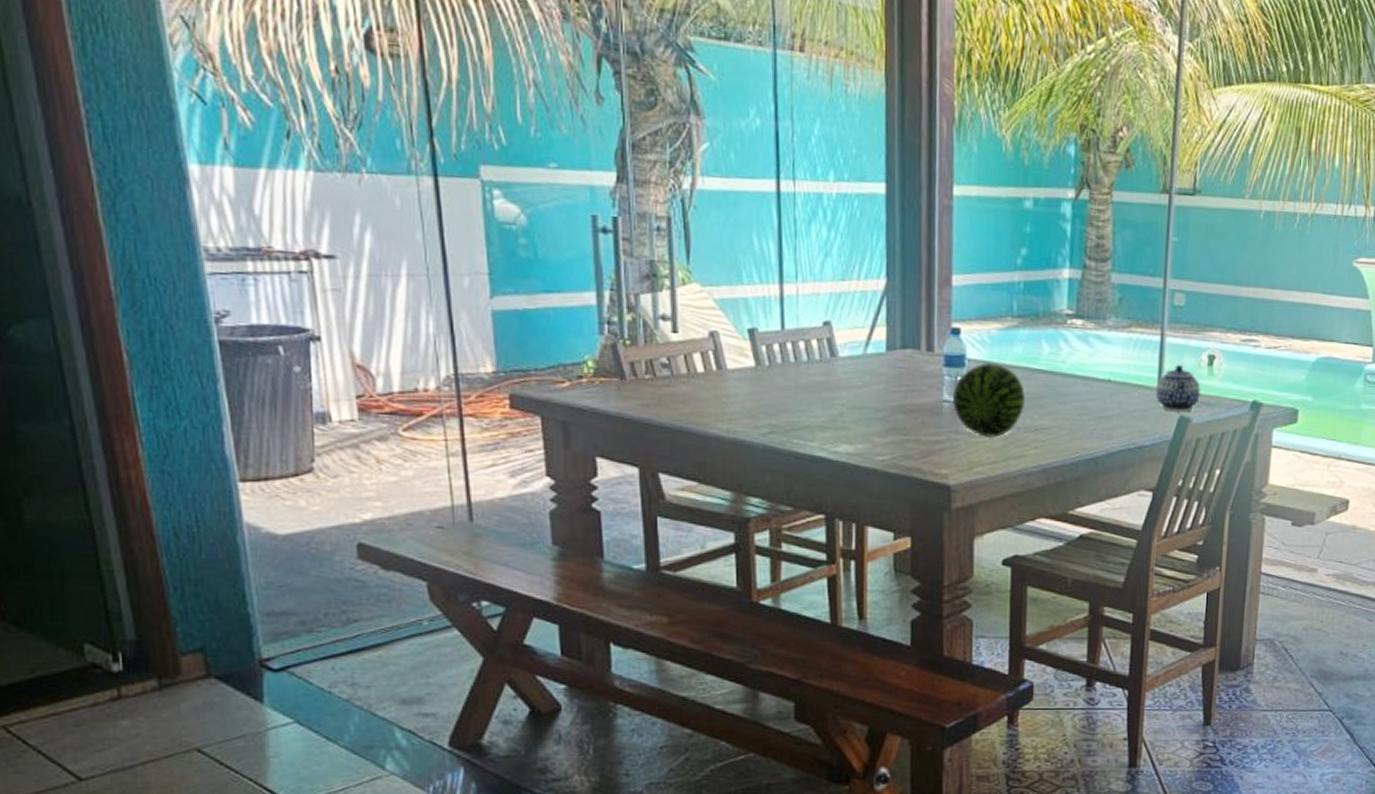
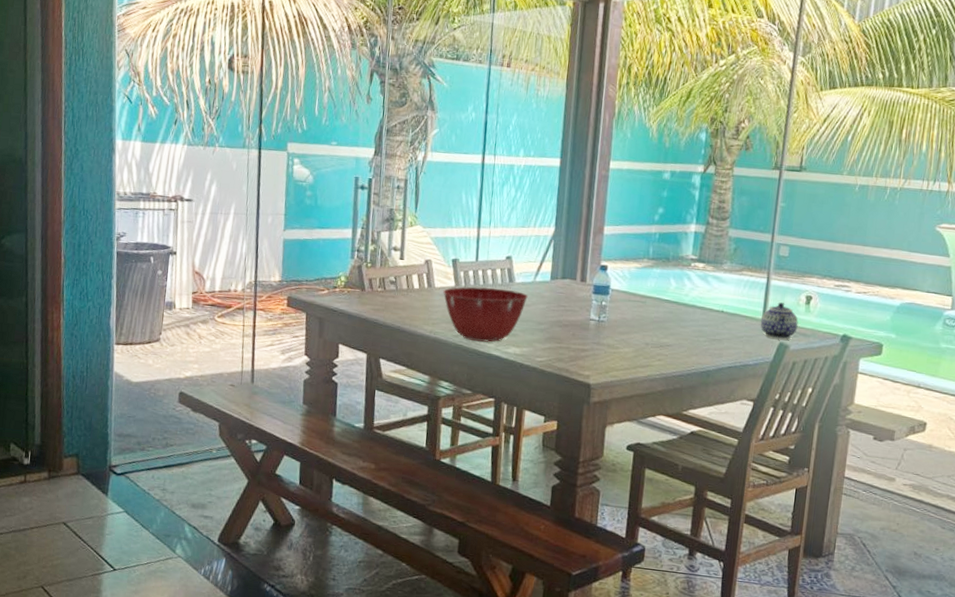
mixing bowl: none [739,365,858,440] -> present [443,287,528,342]
fruit: present [952,363,1025,437] -> none [597,293,654,350]

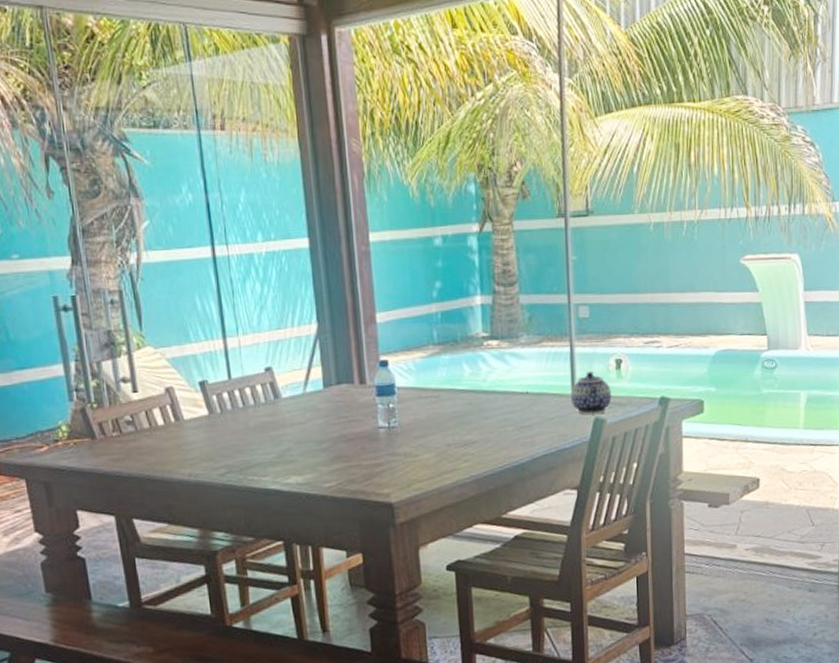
mixing bowl: present [443,287,528,342] -> none [195,408,300,477]

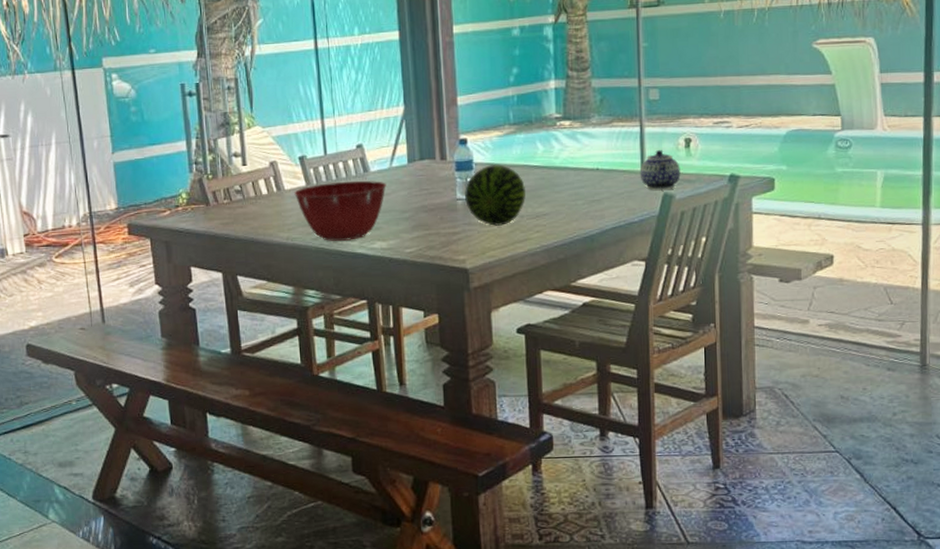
mixing bowl: none [195,408,300,477] -> present [294,180,386,241]
fruit: none [386,389,452,456] -> present [464,164,525,226]

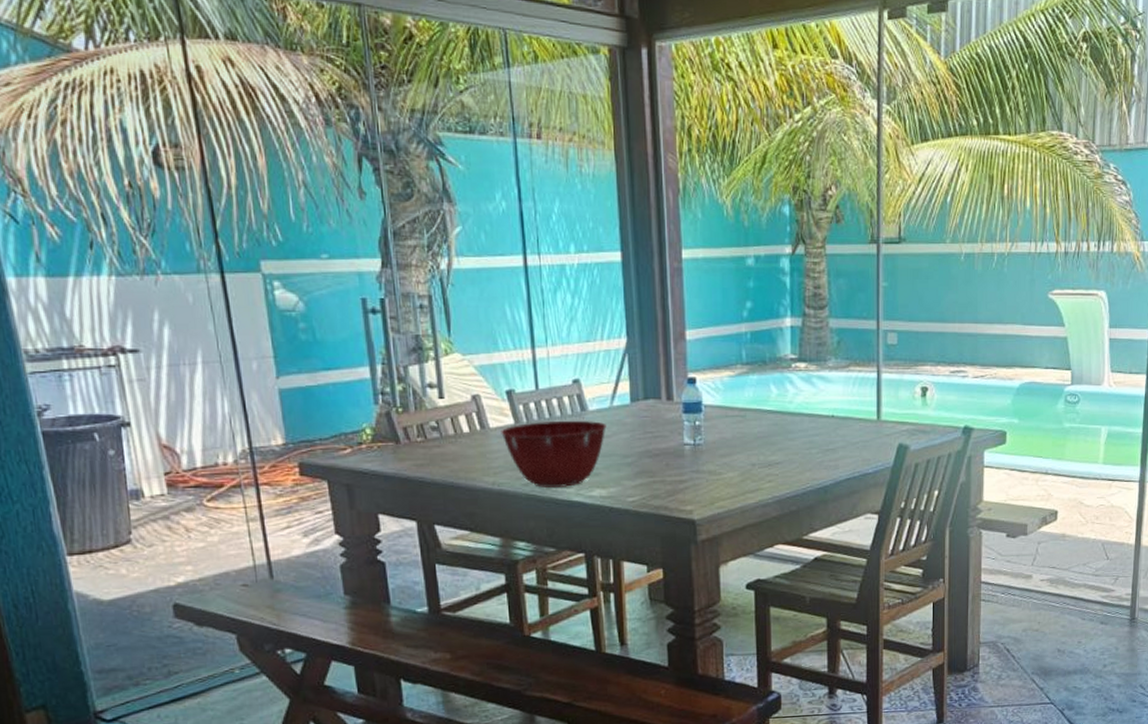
fruit: present [464,164,525,226] -> none [692,408,757,474]
teapot: present [639,150,681,190] -> none [875,398,916,440]

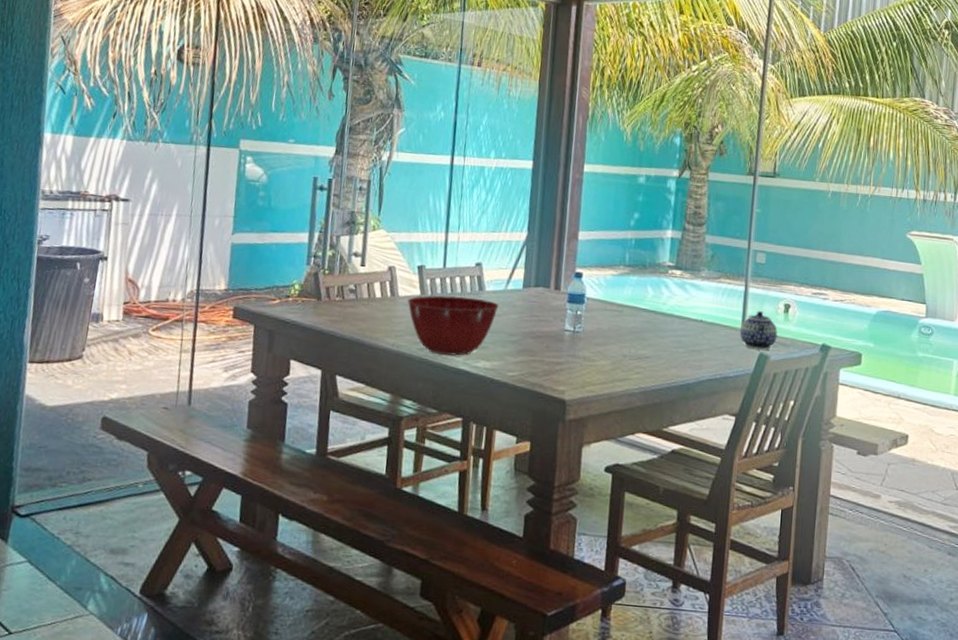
teapot: none [875,398,916,440] -> present [739,311,778,350]

